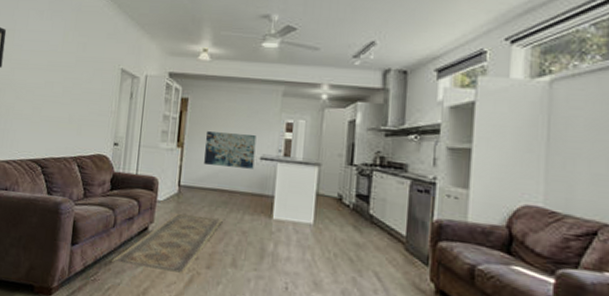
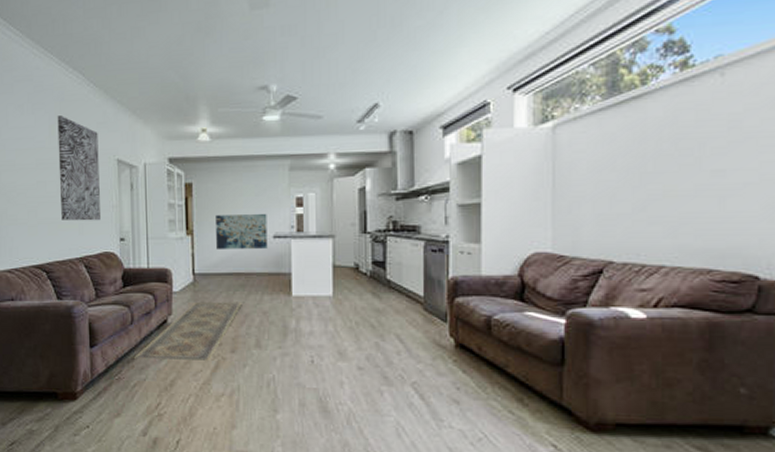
wall art: none [62,24,107,124] -> present [57,115,100,221]

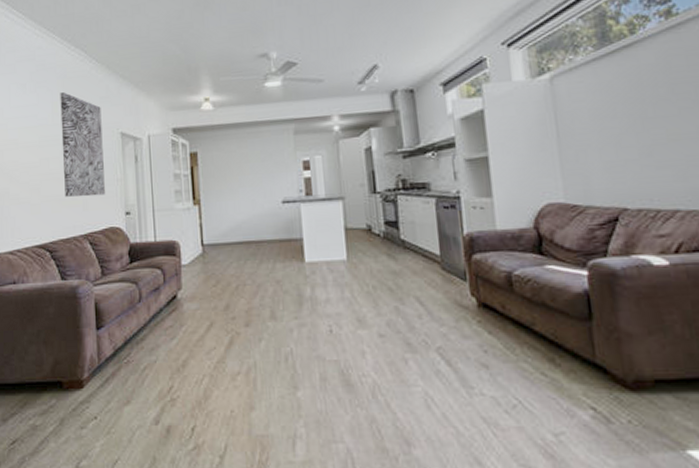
rug: present [134,301,242,362] -> none [144,271,254,340]
wall art: present [216,214,268,249] -> none [223,179,277,218]

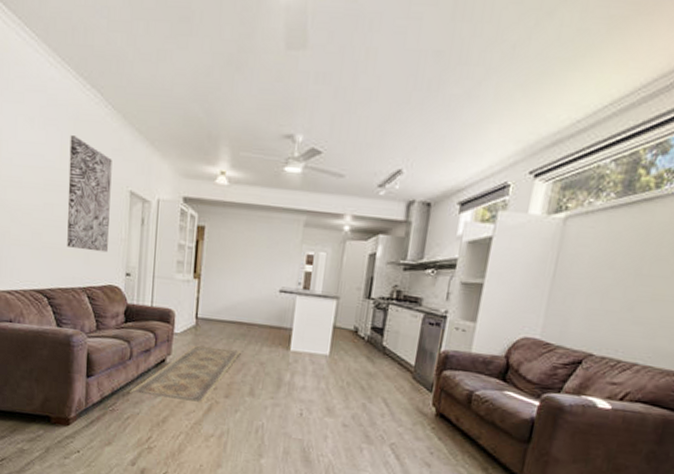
rug: none [144,271,254,340] -> present [130,346,241,404]

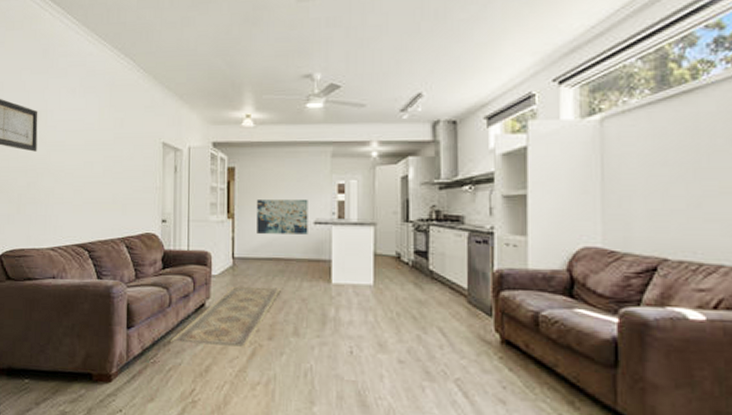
wall art: present [67,135,112,253] -> none [105,99,145,202]
wall art: none [222,262,276,302] -> present [257,200,308,234]

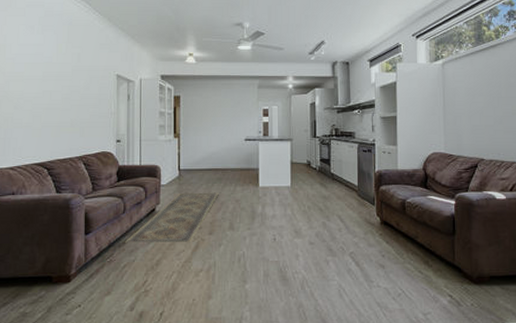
wall art: present [257,200,308,234] -> none [199,122,240,149]

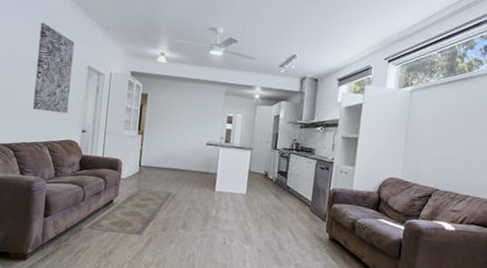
wall art: none [64,37,101,125] -> present [33,23,75,114]

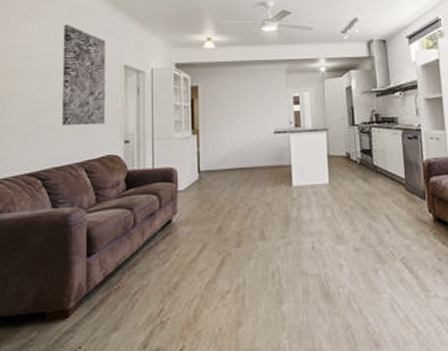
rug: present [82,189,176,237] -> none [136,195,246,264]

